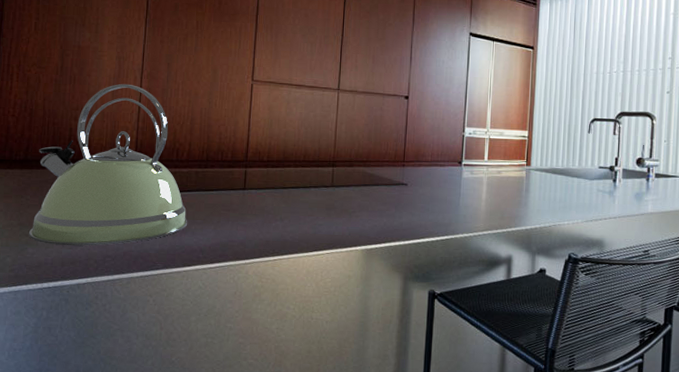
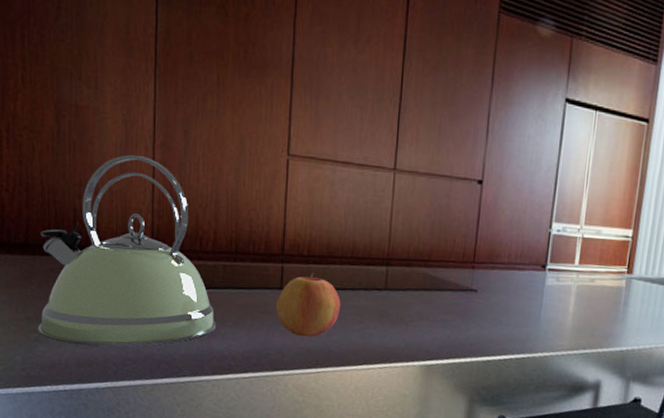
apple: none [239,175,295,230] -> present [275,272,341,337]

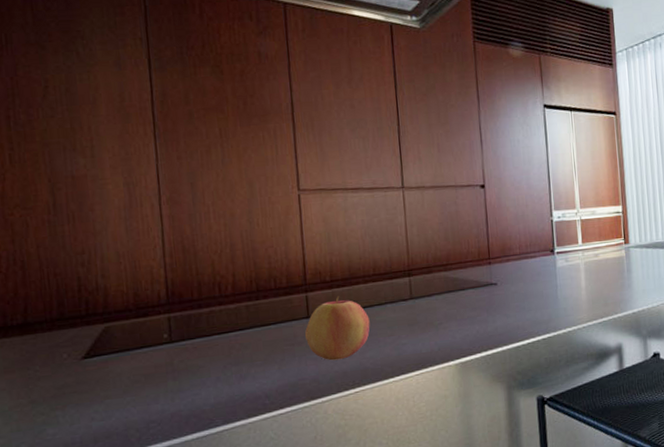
kettle: present [38,154,217,347] -> none [41,214,246,420]

